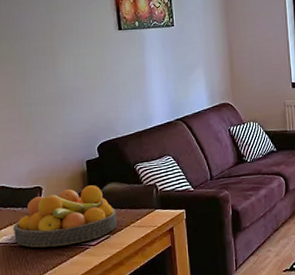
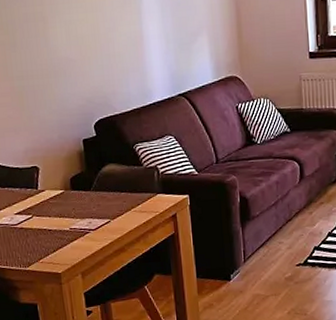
fruit bowl: present [14,185,118,248] -> none [12,166,118,230]

